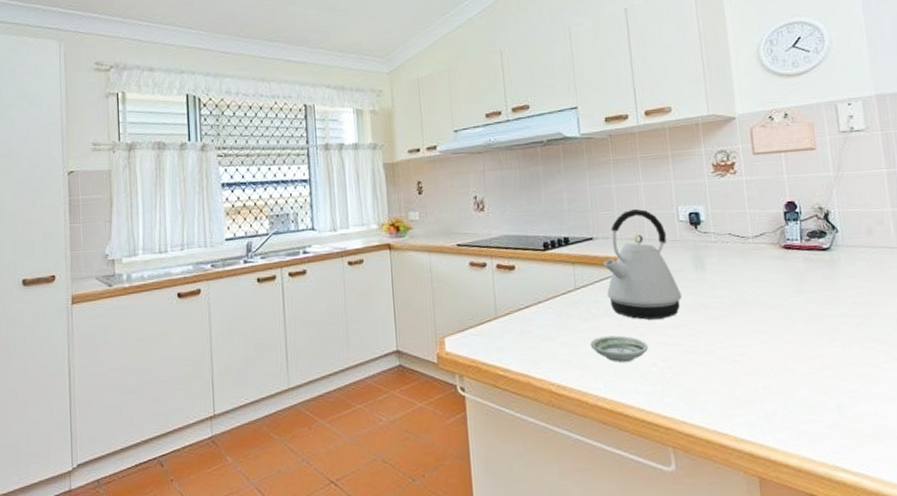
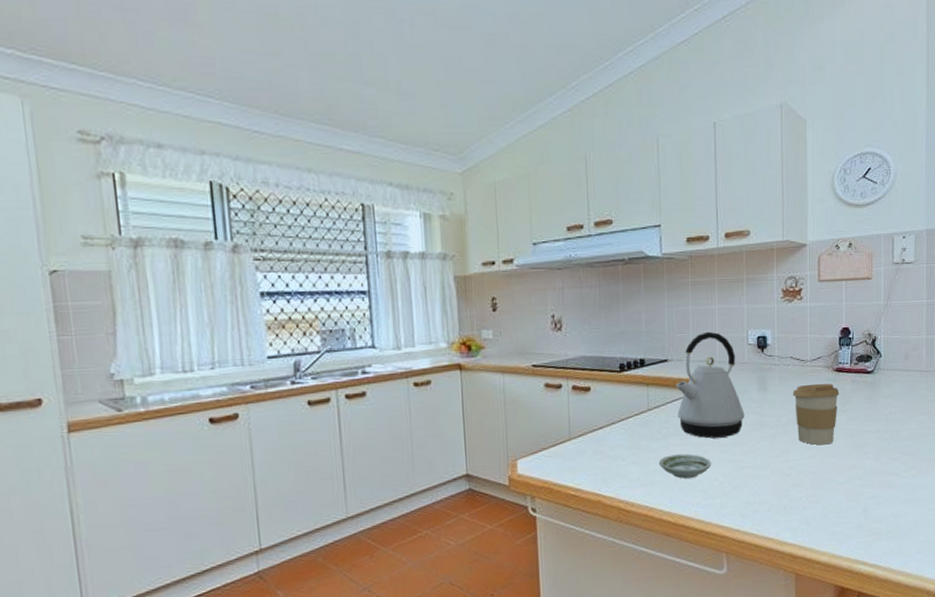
coffee cup: none [734,261,791,330] -> present [792,383,840,445]

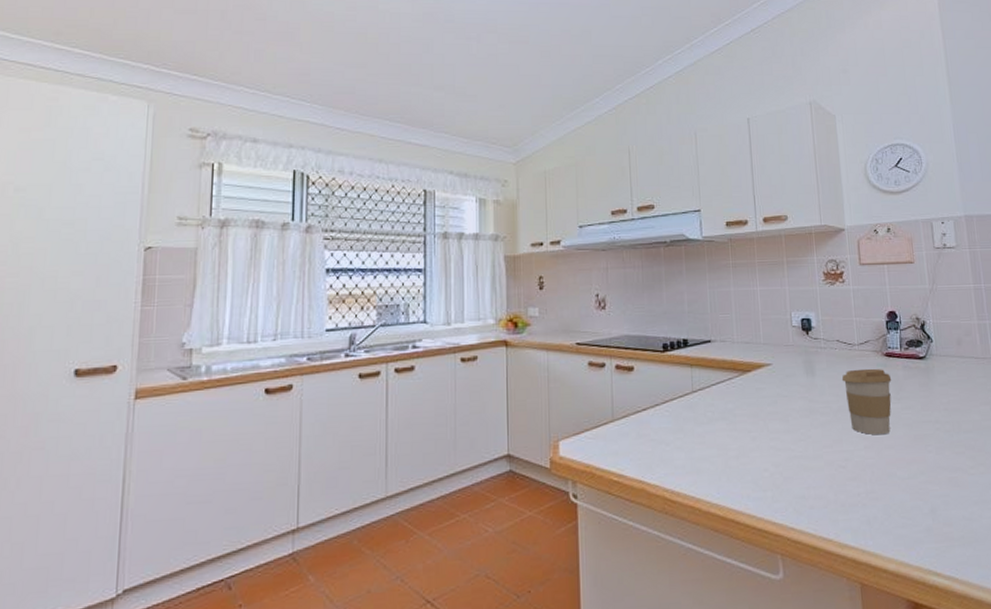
saucer: present [659,454,712,479] -> none [705,440,761,467]
kettle: present [676,331,745,439] -> none [720,312,793,424]

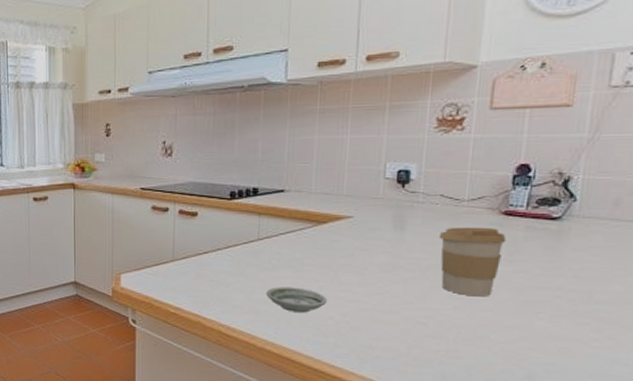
saucer: none [705,440,761,467] -> present [266,287,328,313]

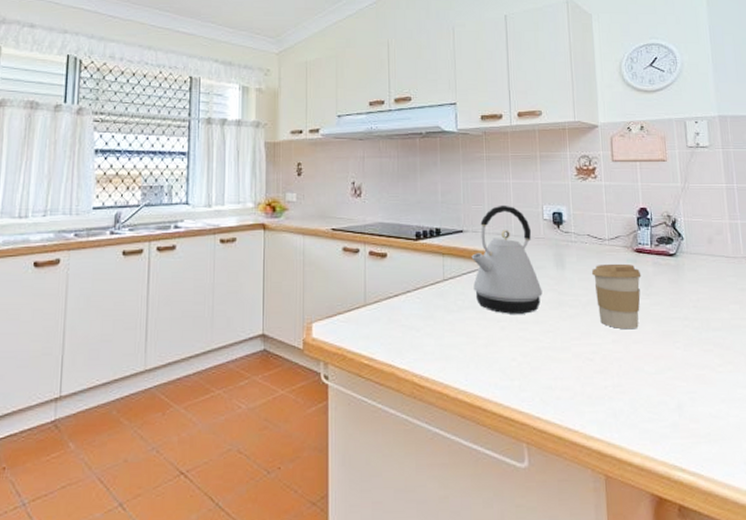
saucer: present [266,287,328,313] -> none [454,329,510,355]
kettle: none [291,162,373,275] -> present [471,205,543,314]

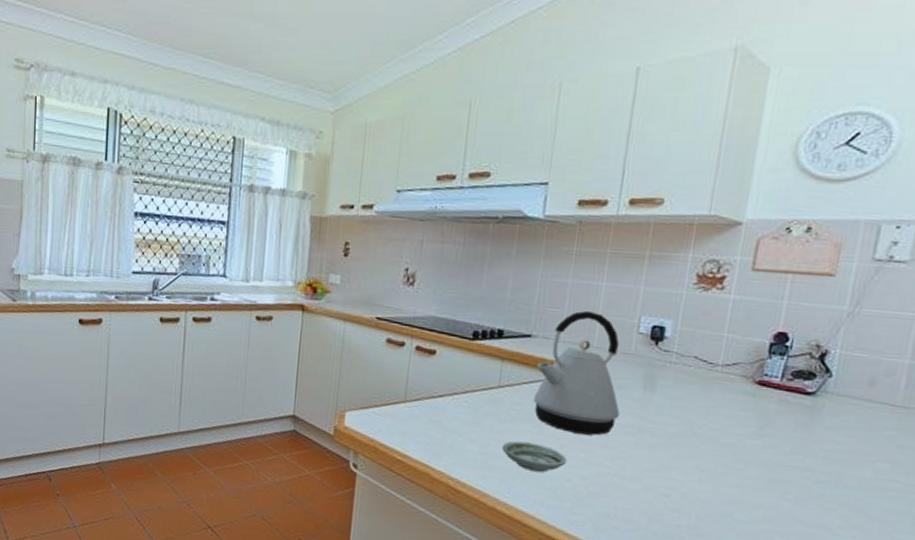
saucer: none [454,329,510,355] -> present [501,441,568,473]
coffee cup: present [591,263,642,330] -> none [688,393,759,472]

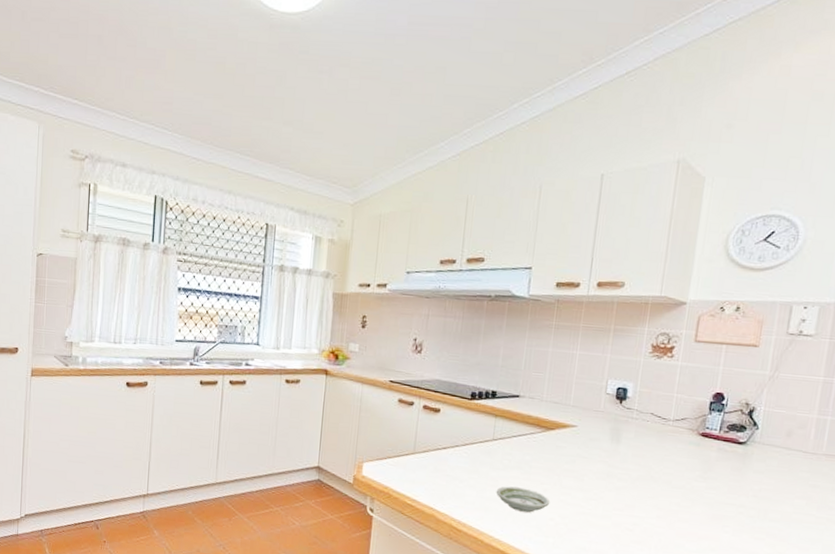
kettle: present [533,310,620,436] -> none [522,374,592,481]

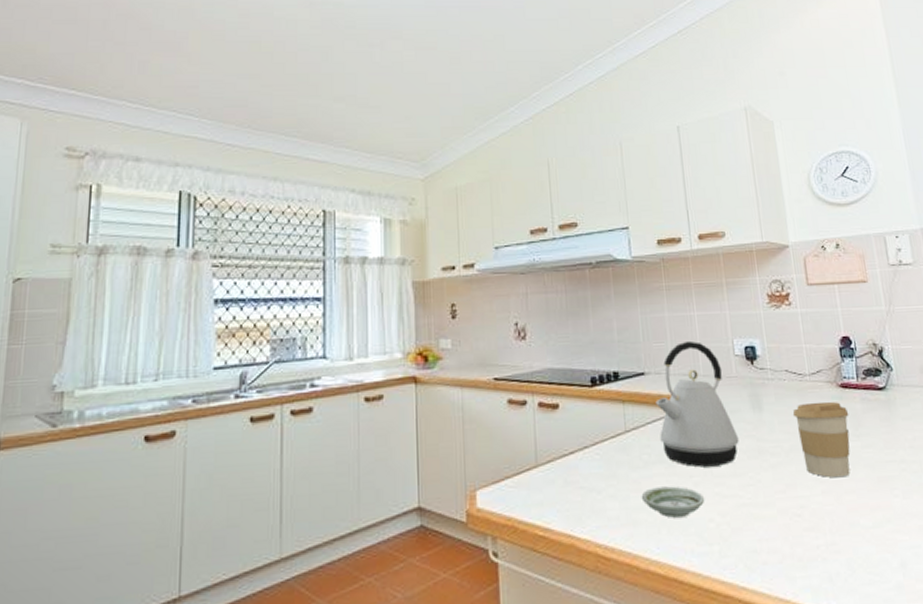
kettle: none [522,374,592,481] -> present [655,340,739,468]
coffee cup: none [647,443,702,509] -> present [792,401,851,478]

